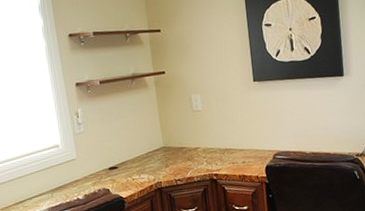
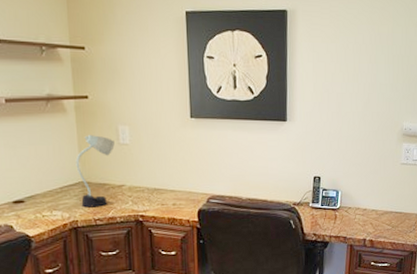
desk lamp: none [157,105,189,170] -> present [75,135,115,208]

